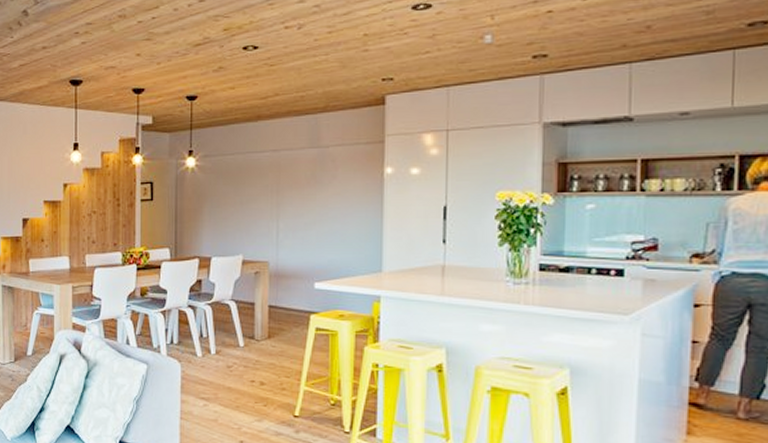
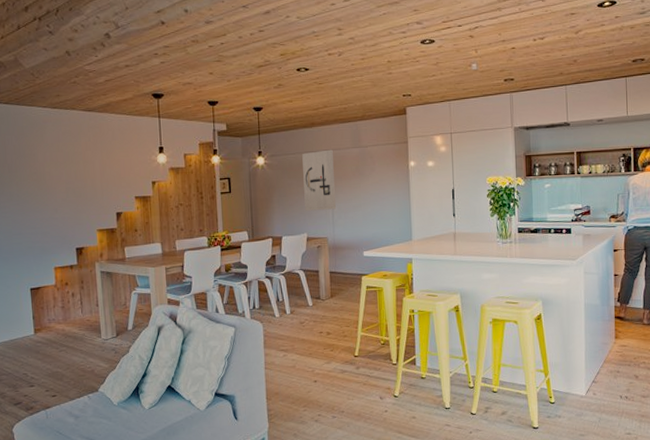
wall art: none [242,149,283,227] -> present [302,149,336,211]

